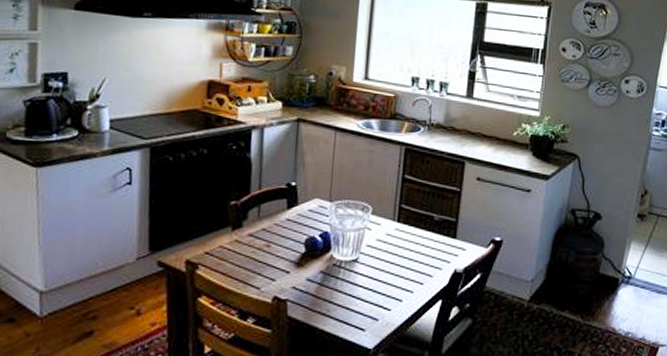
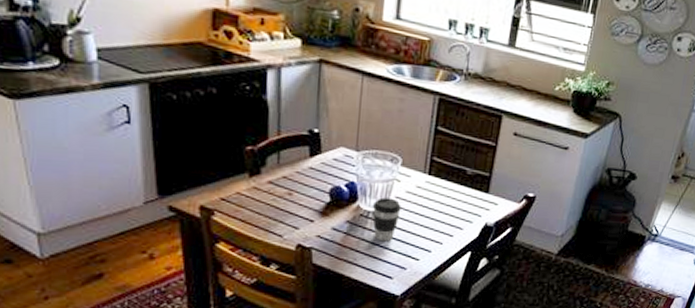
coffee cup: none [345,246,372,292] -> present [372,197,401,242]

